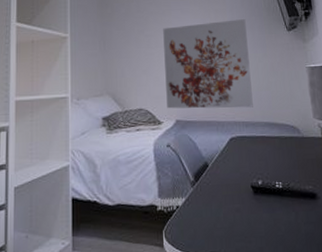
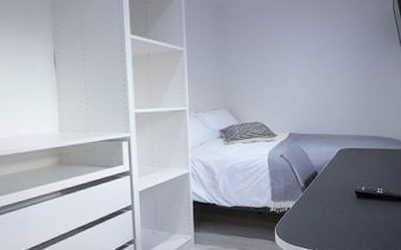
wall art: present [163,19,253,109] -> none [279,37,363,123]

